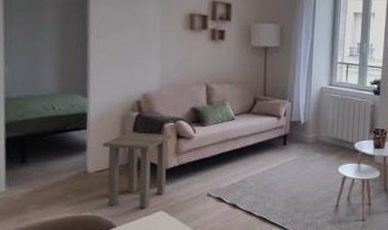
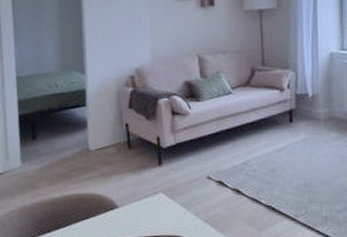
side table: present [103,132,173,208] -> none [102,108,168,189]

